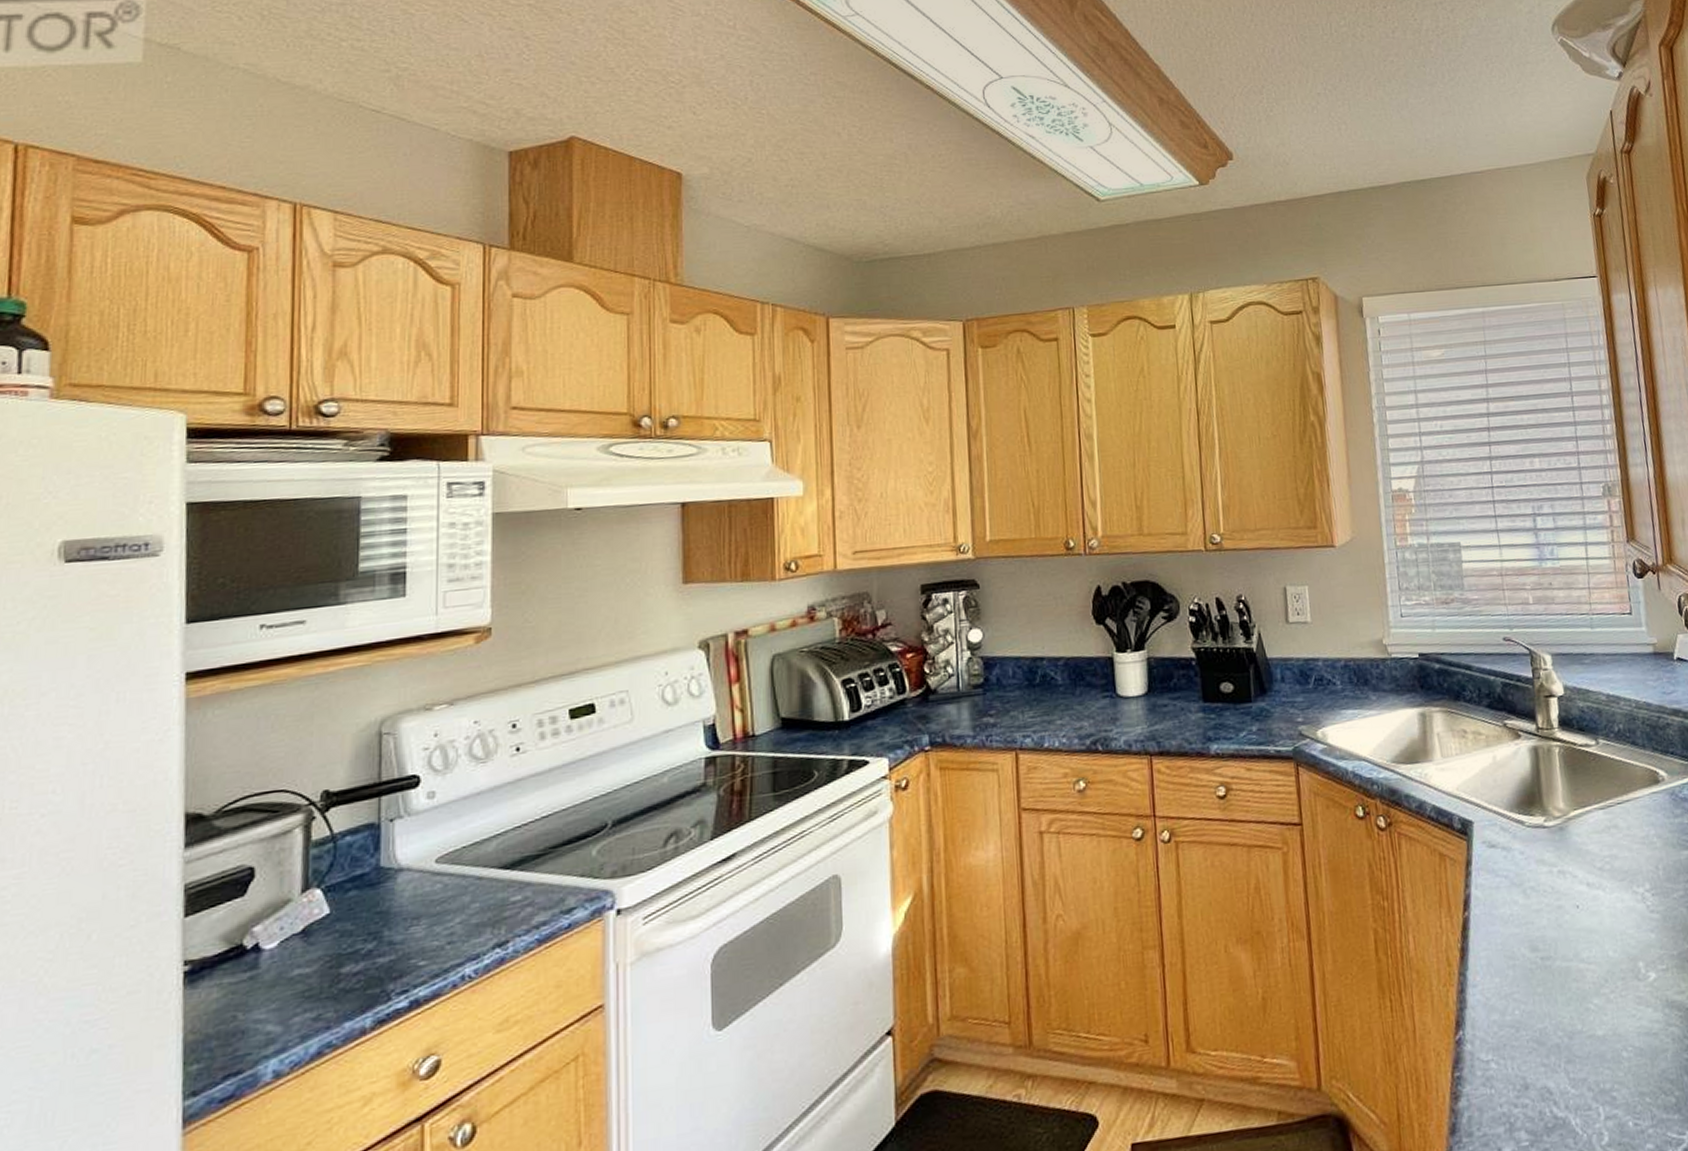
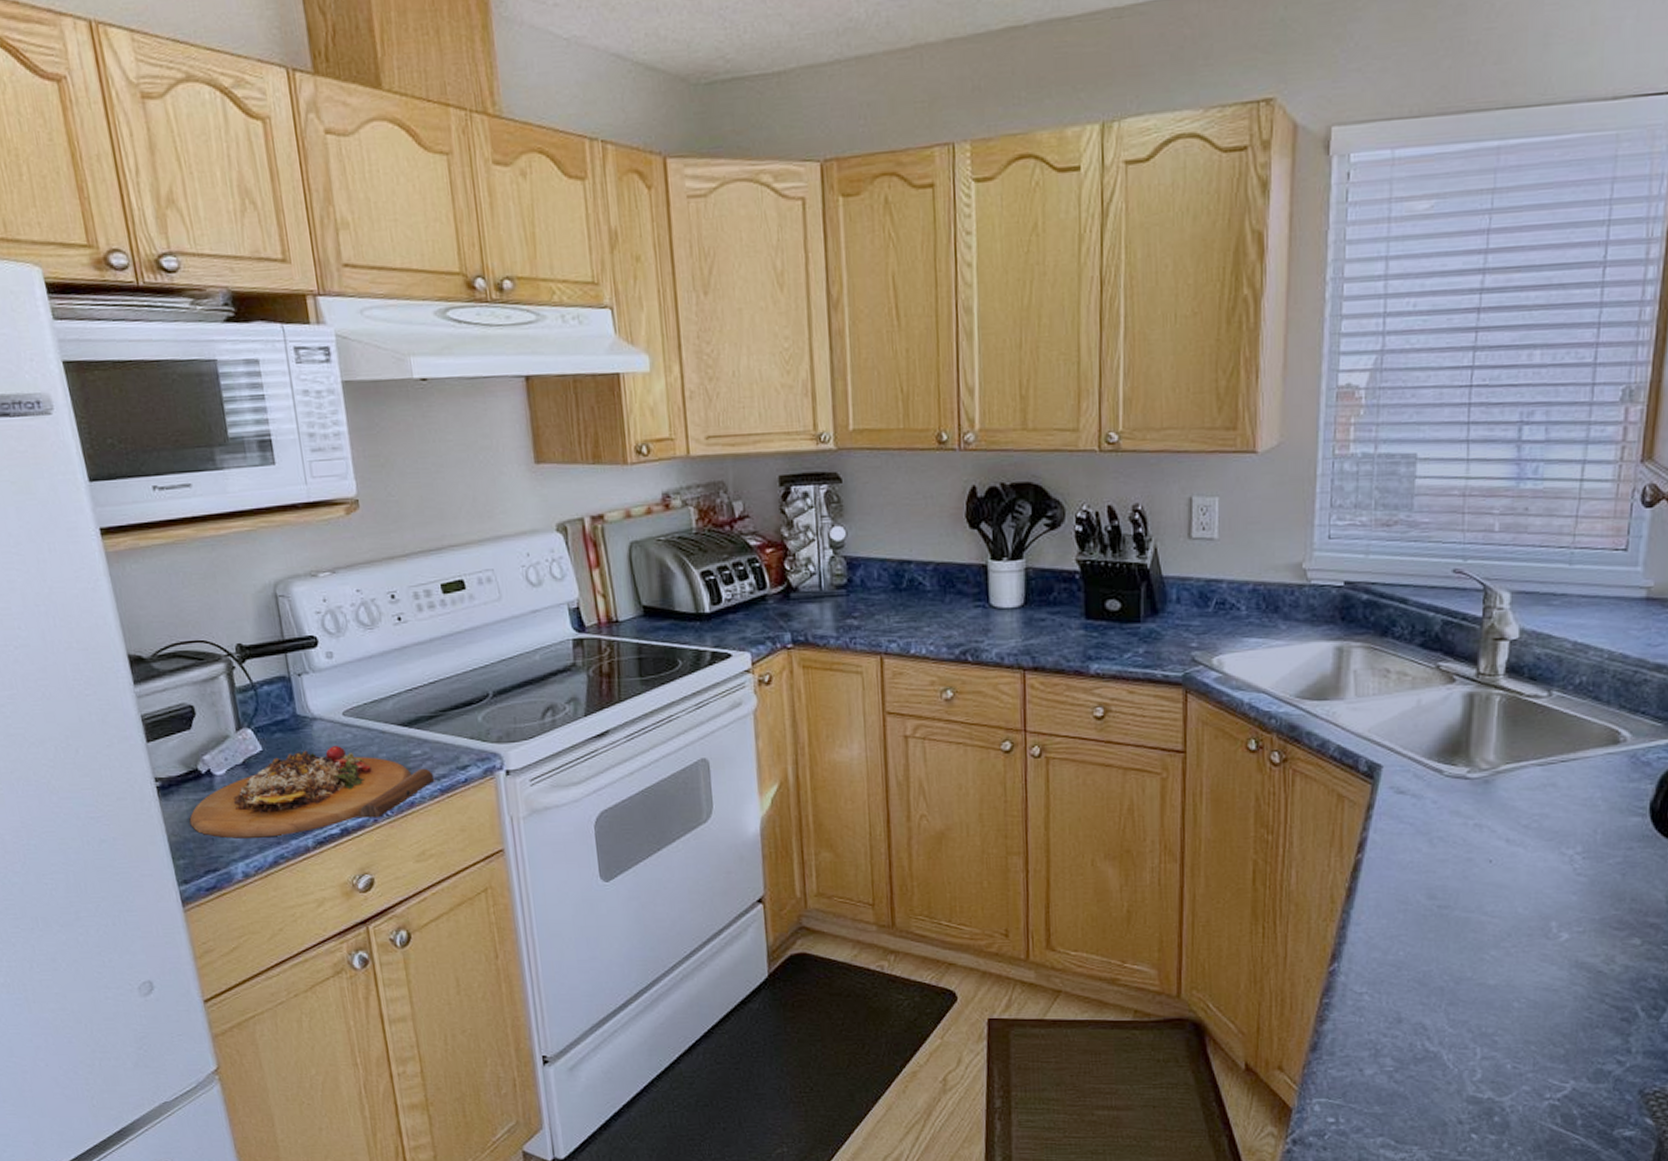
cutting board: none [217,899,533,1030] -> present [189,746,435,839]

